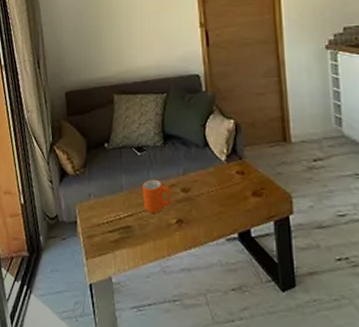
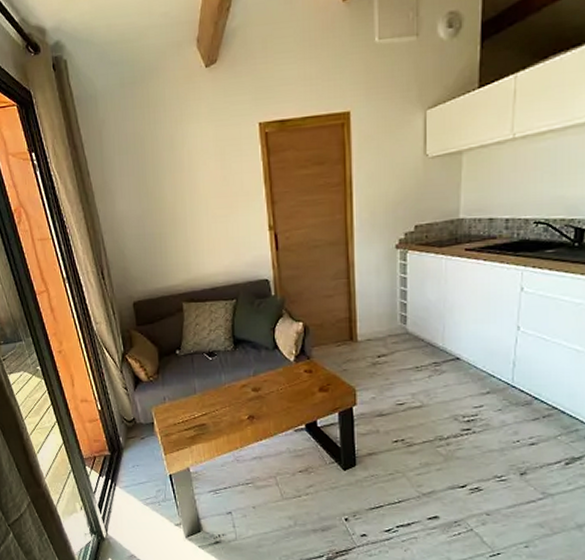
mug: present [142,180,171,213] -> none [214,382,243,411]

